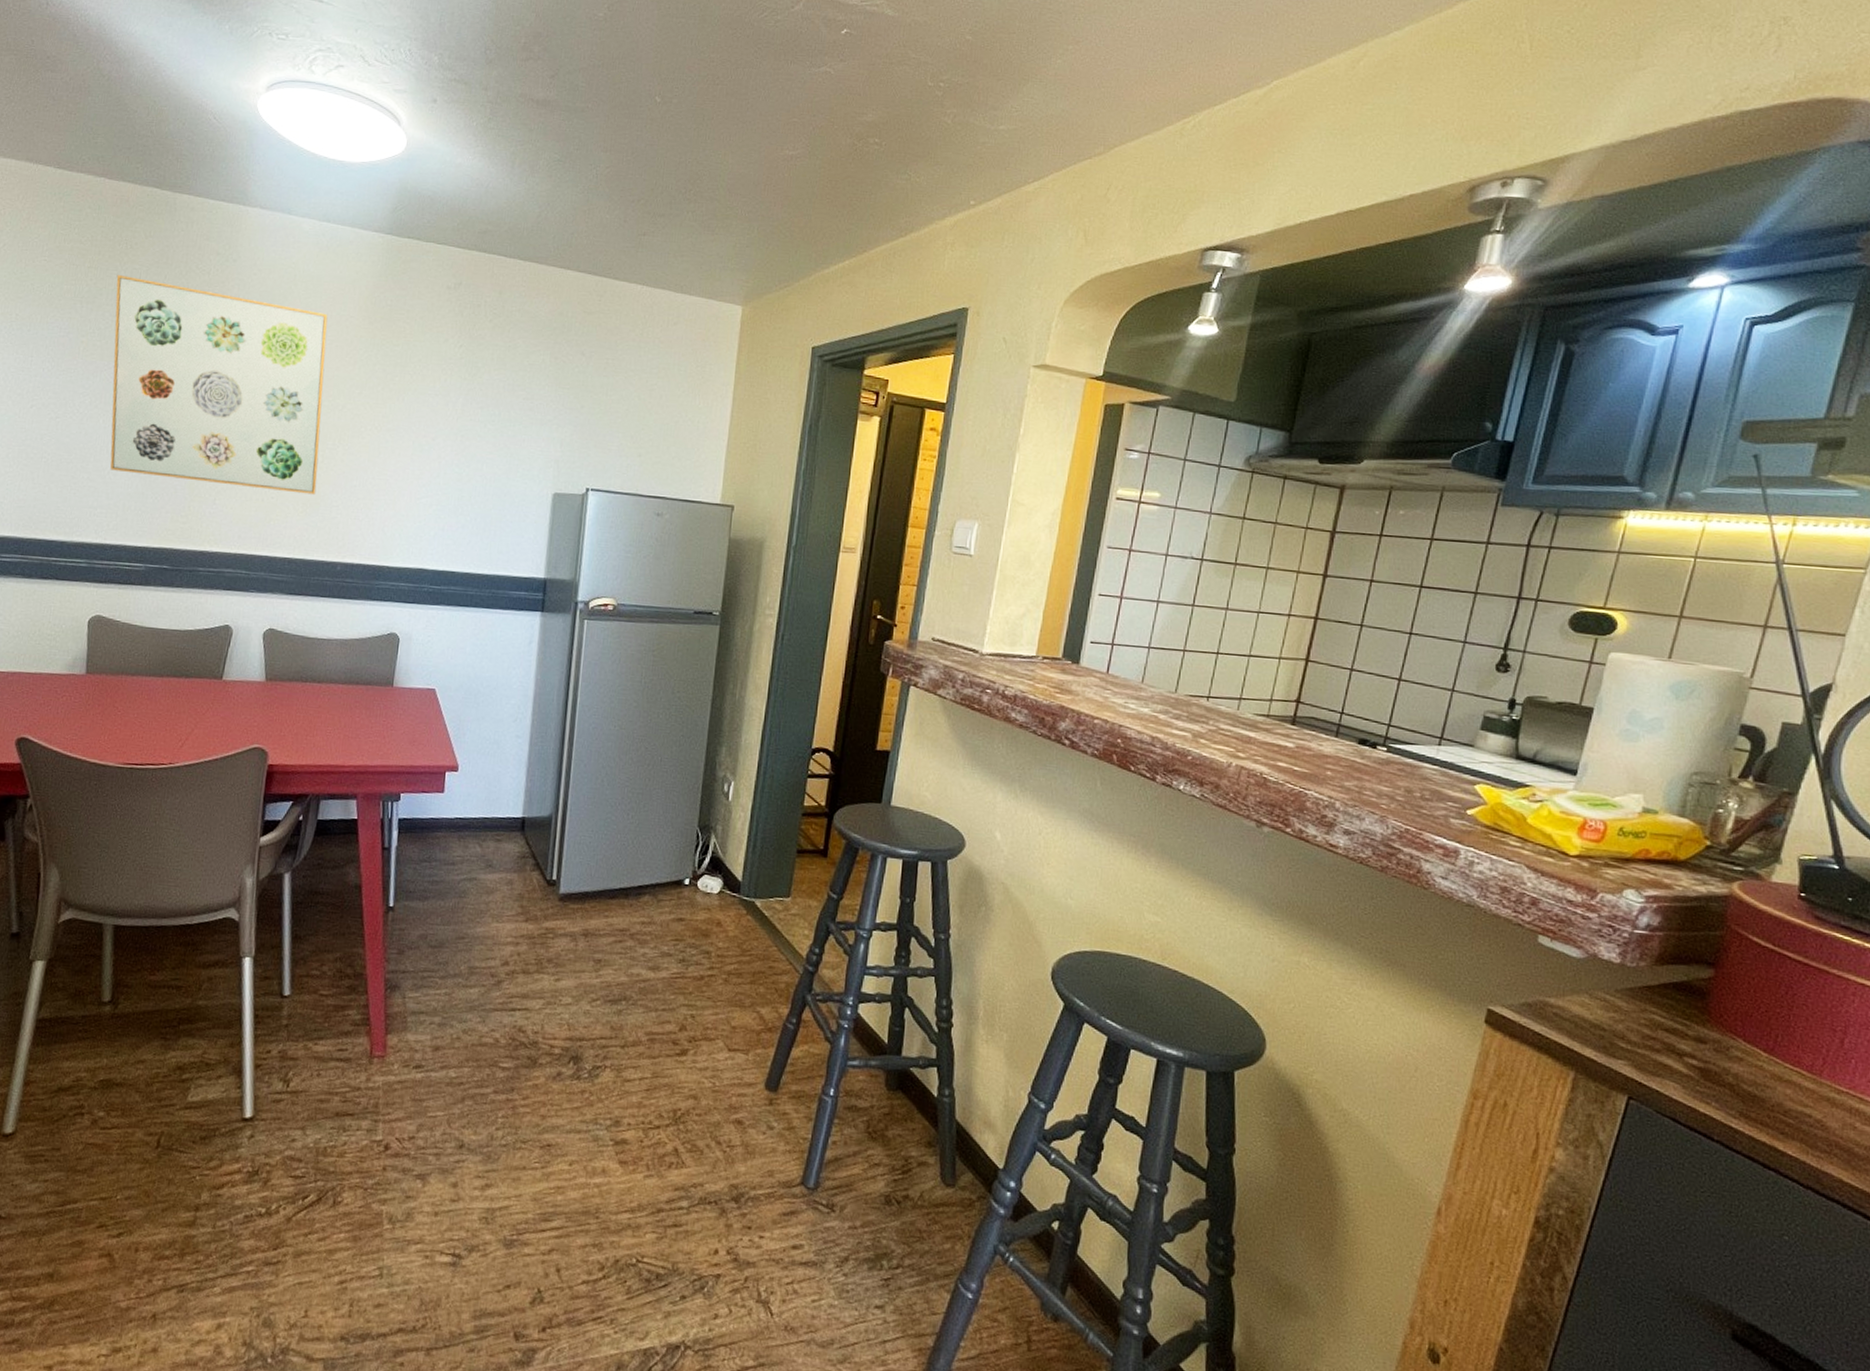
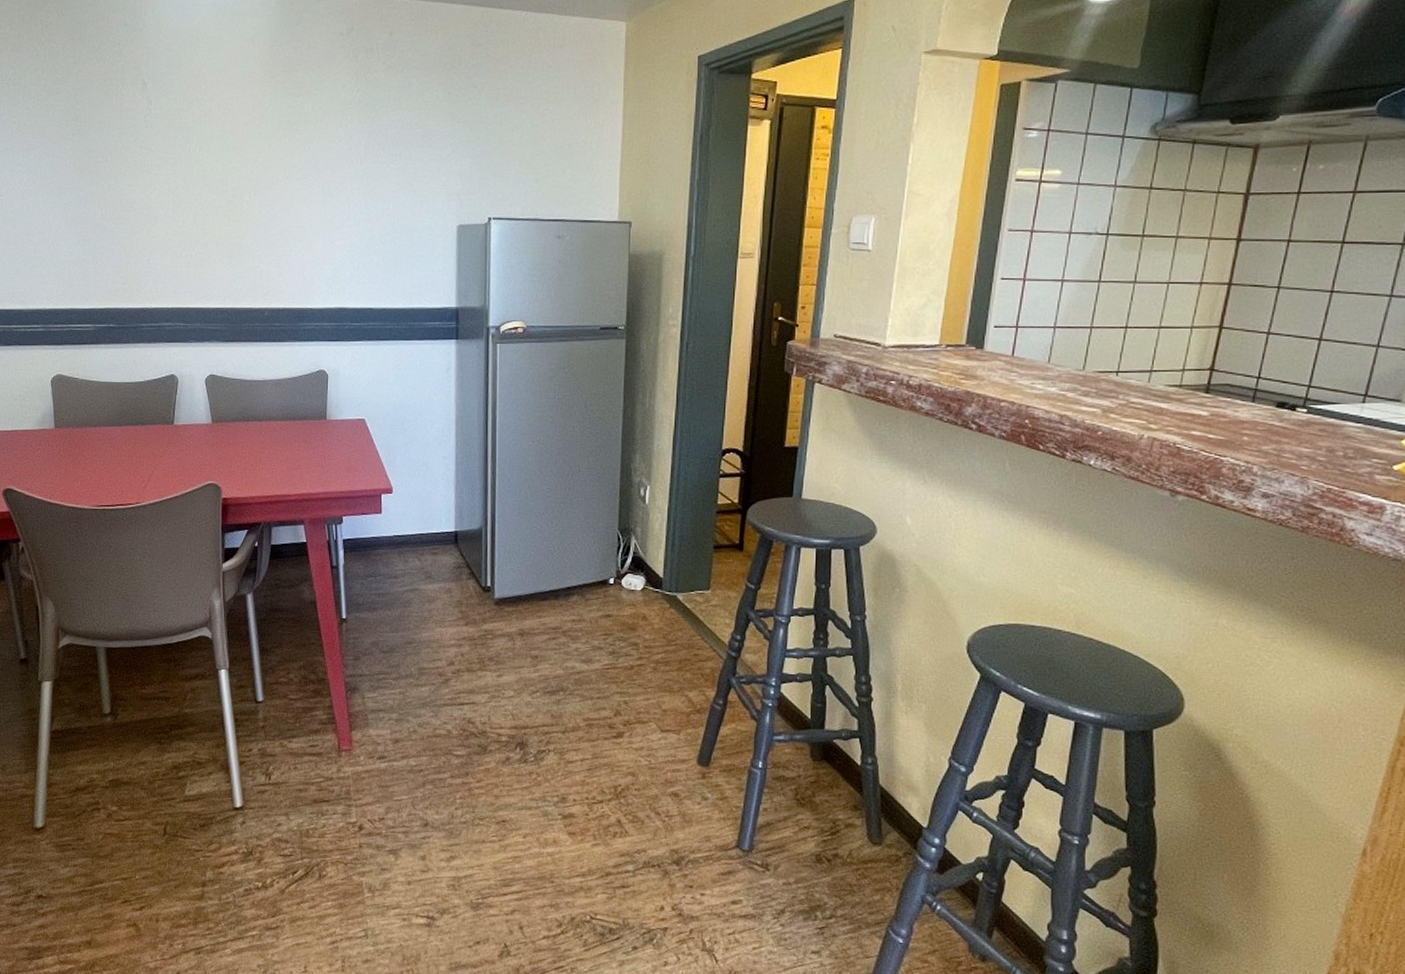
wall art: present [110,275,328,495] -> none [37,55,239,247]

